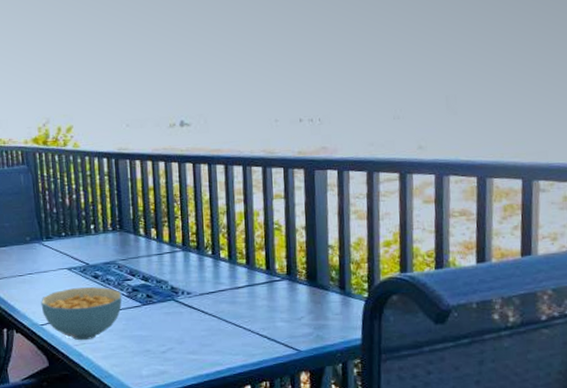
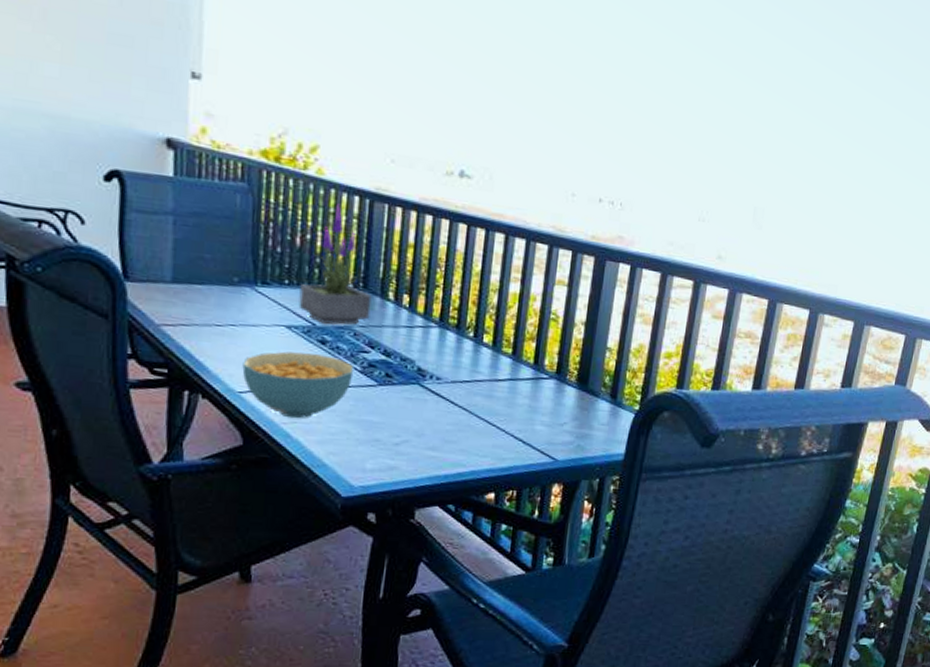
potted plant: none [73,167,128,263] -> present [298,203,372,325]

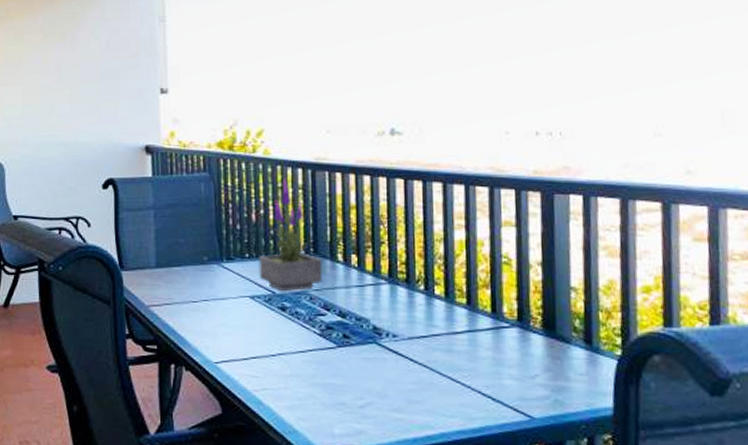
cereal bowl: present [242,351,354,419] -> none [216,321,314,386]

